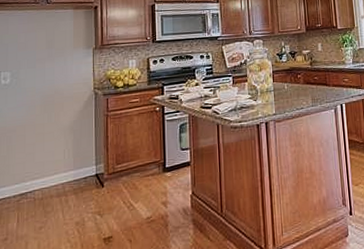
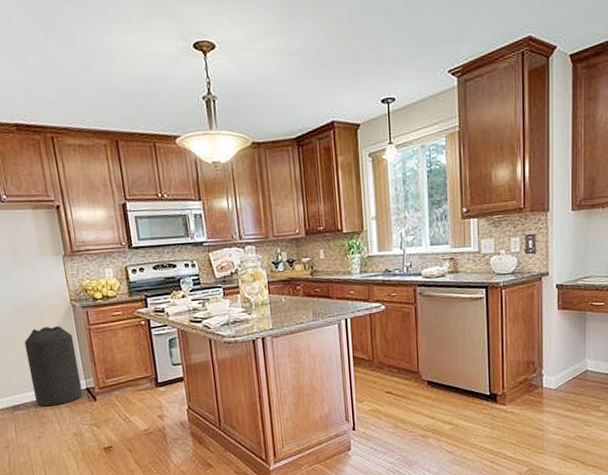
trash can: none [43,112,91,194] -> present [24,326,83,407]

